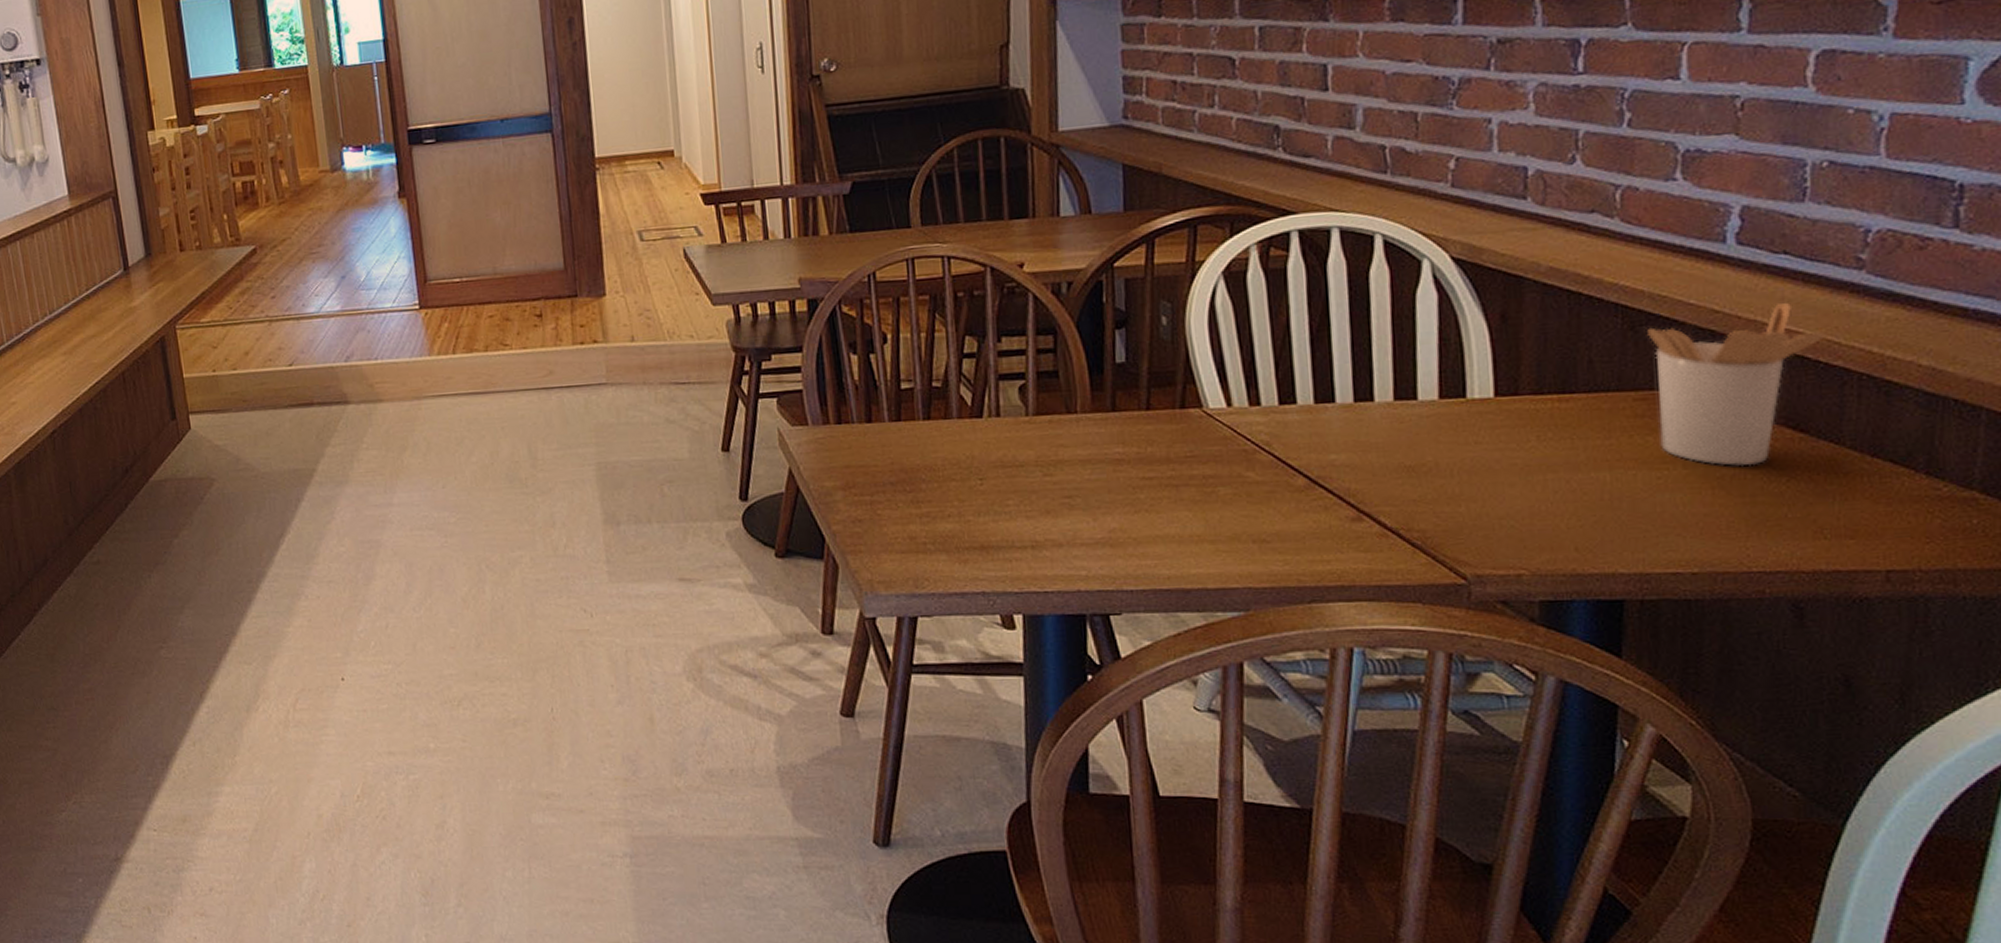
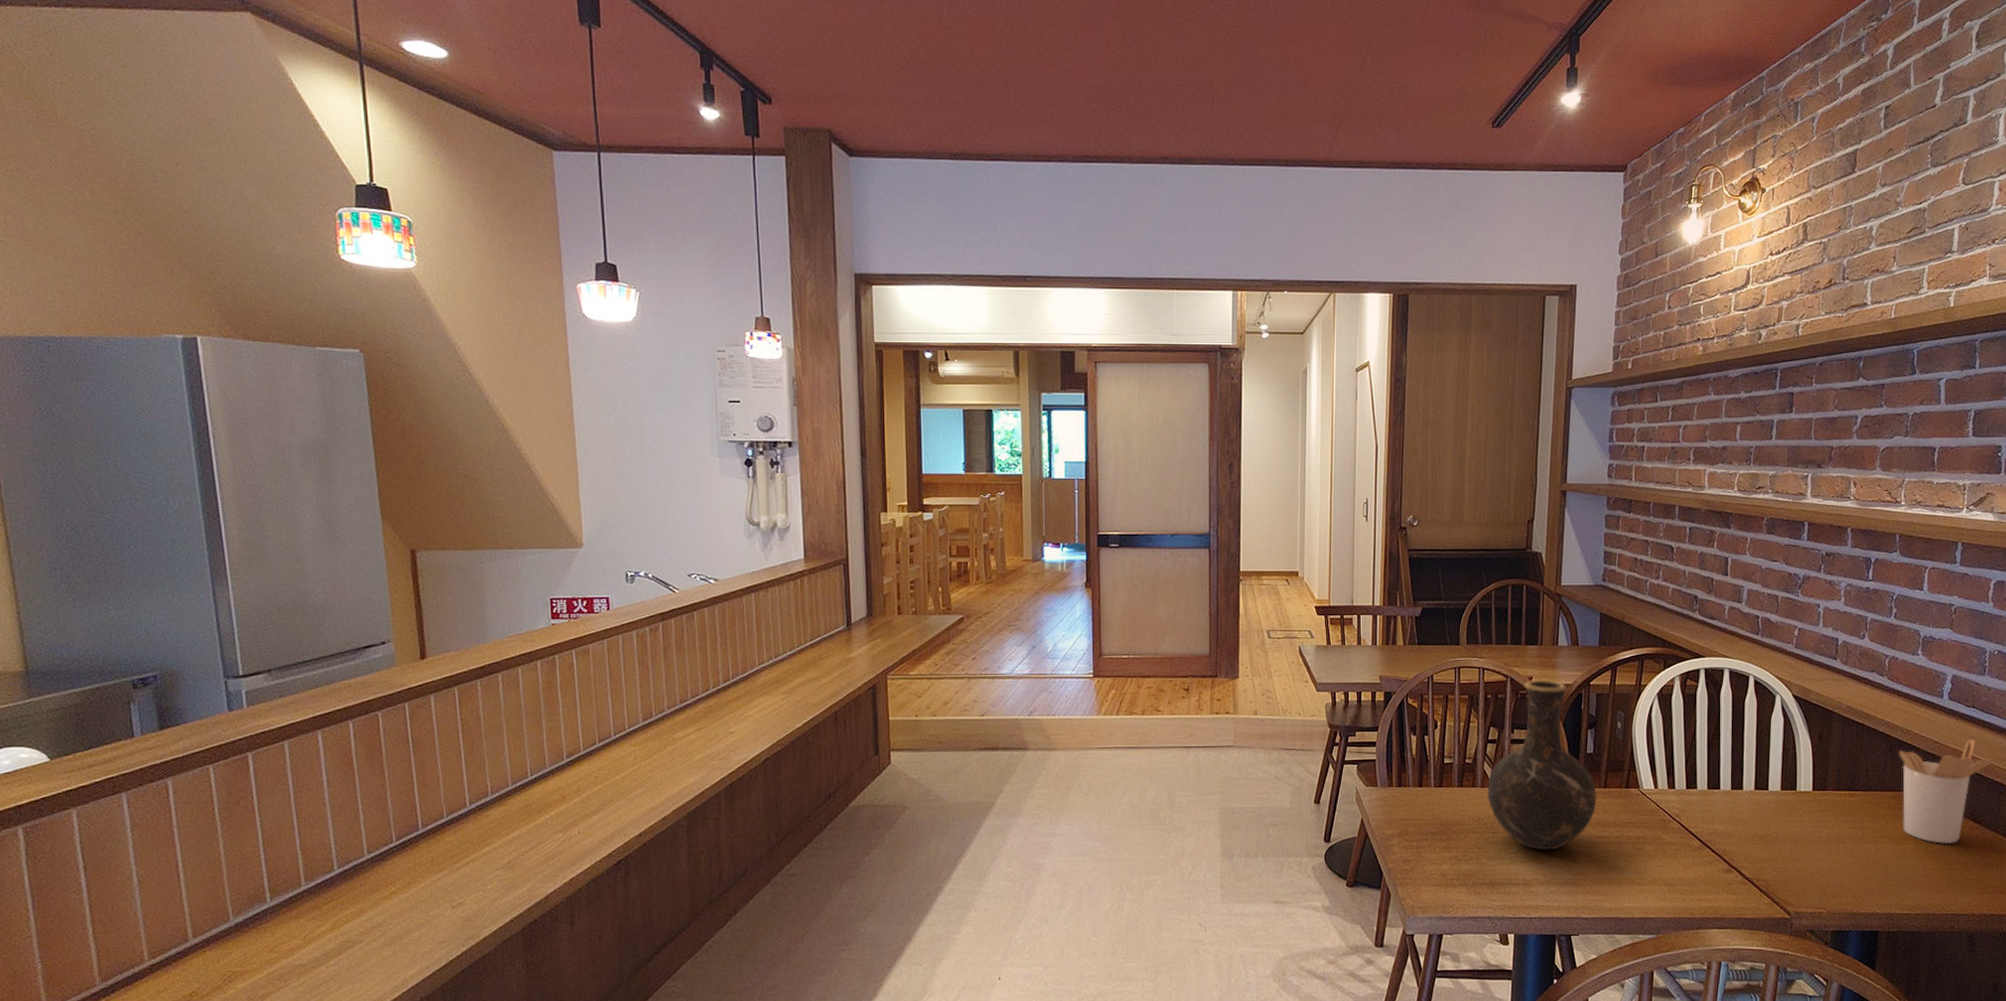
vase: none [966,264,1136,501] -> present [1487,680,1597,851]

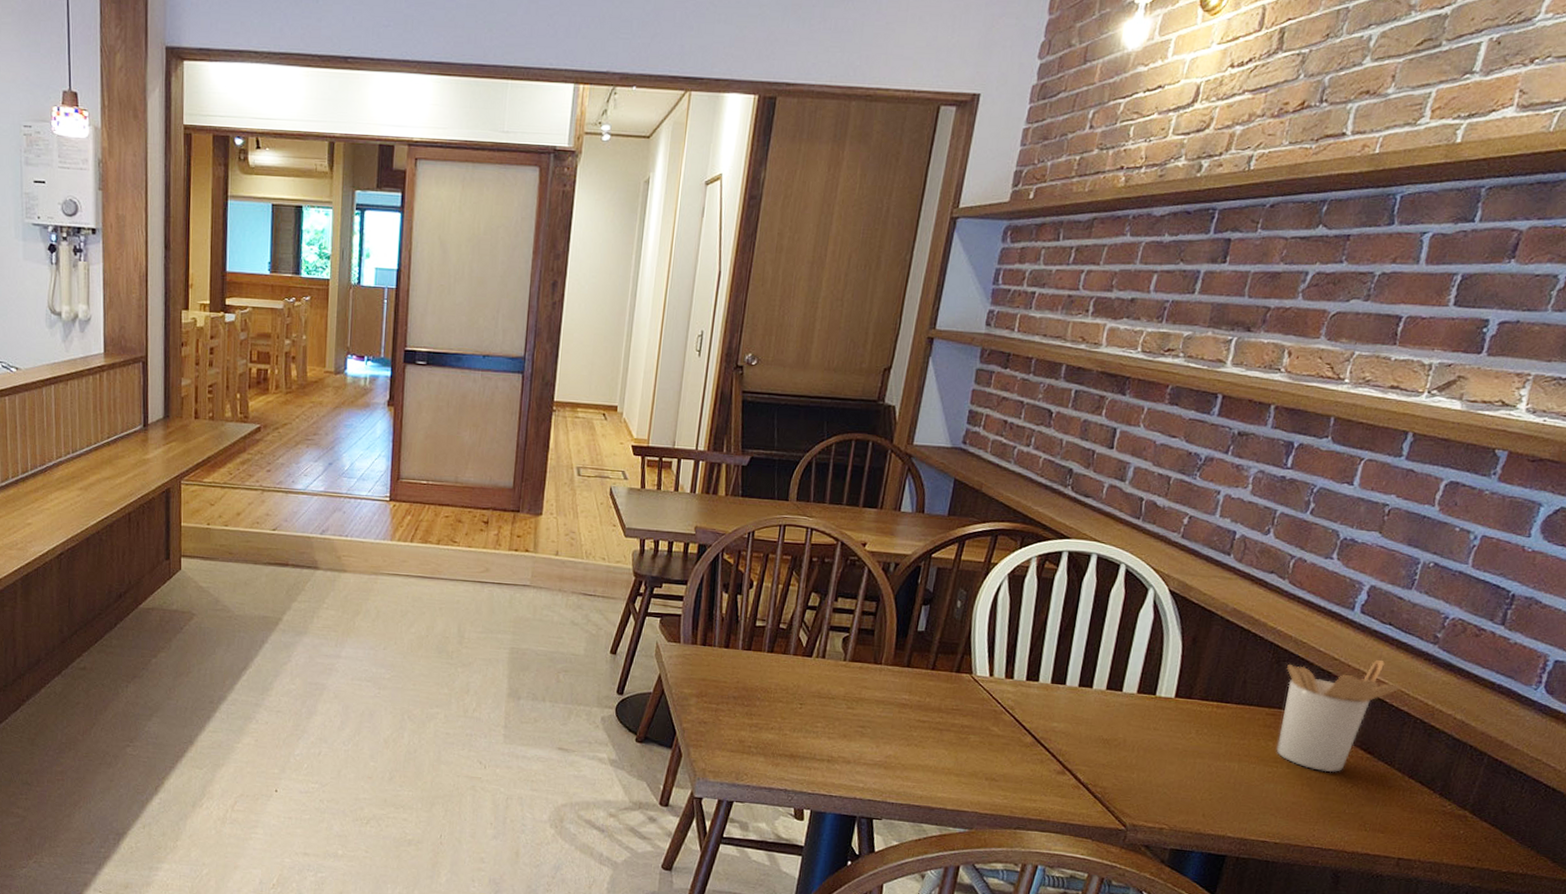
vase: present [1487,680,1597,851] -> none [798,546,923,729]

